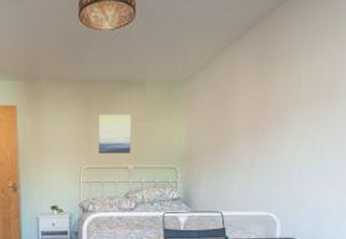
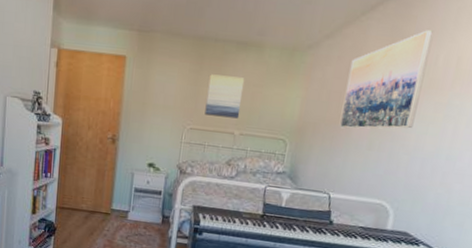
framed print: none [222,53,294,151] -> present [339,30,433,129]

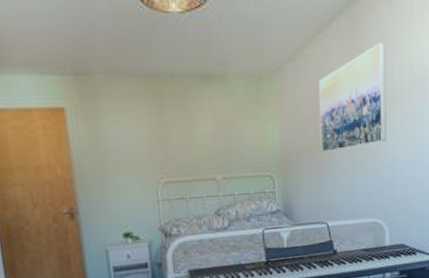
wall art: present [204,74,245,119] -> none [174,114,218,164]

